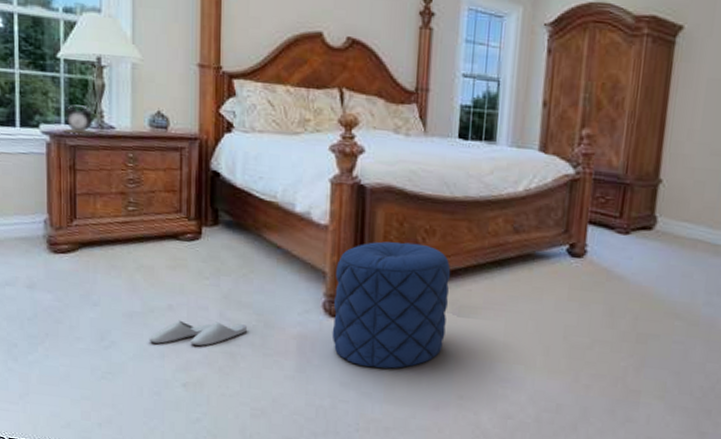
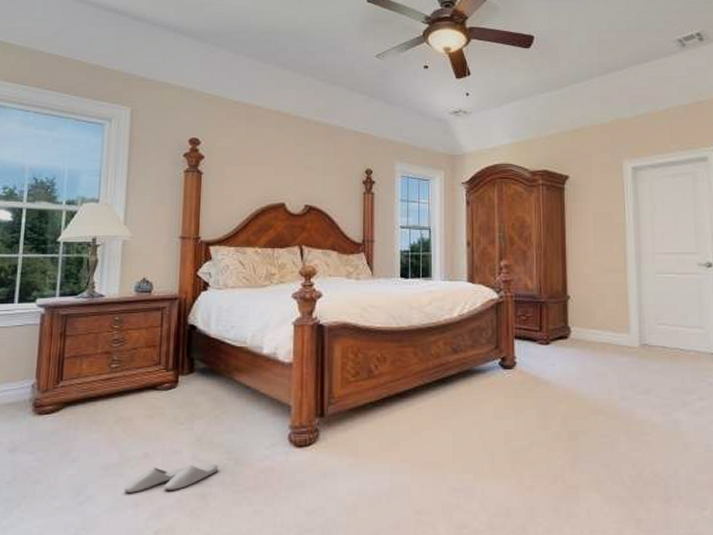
alarm clock: present [63,105,95,136] -> none [57,279,86,305]
pouf: present [332,241,451,369] -> none [297,371,402,493]

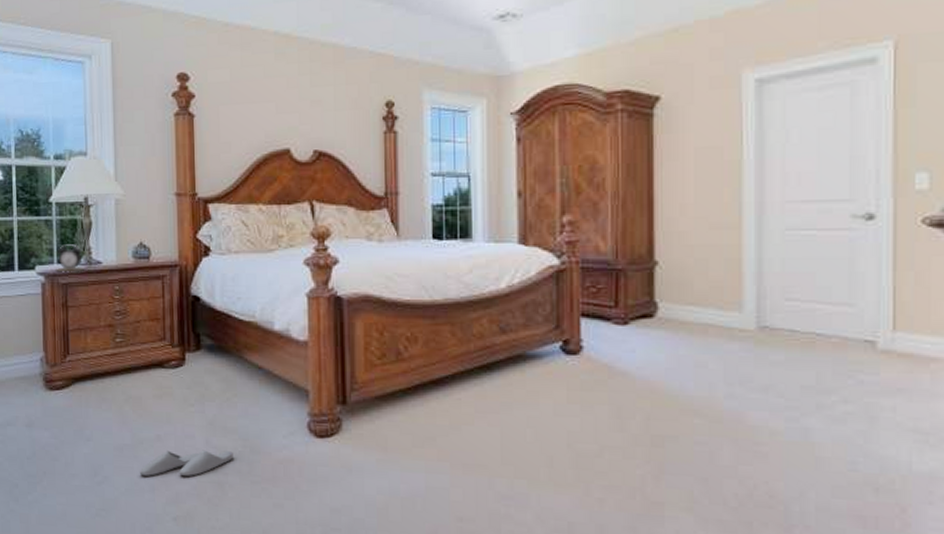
alarm clock: none [57,279,86,305] -> present [56,244,84,272]

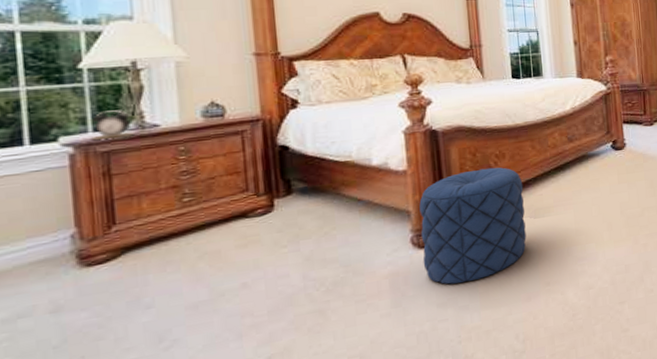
slippers: present [139,450,233,476] -> none [221,279,335,327]
pouf: none [318,352,438,491] -> present [419,167,526,285]

